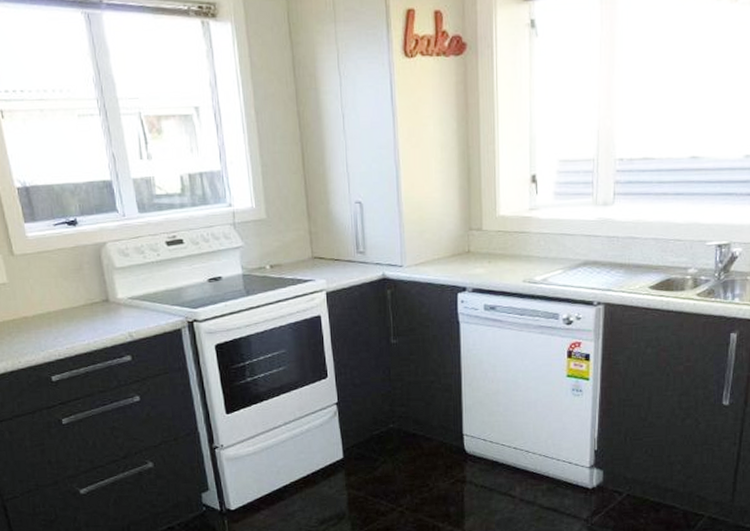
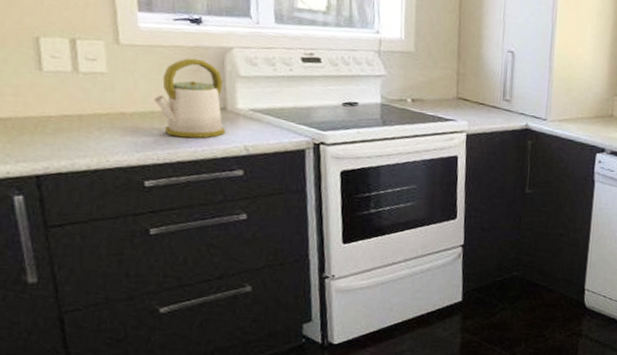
kettle: none [48,258,111,333] -> present [153,58,225,138]

